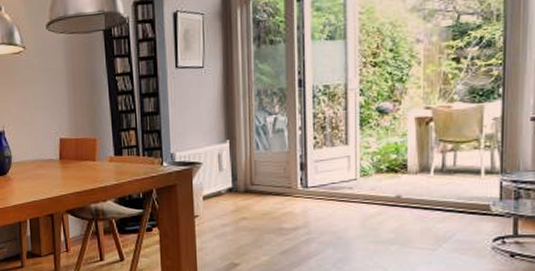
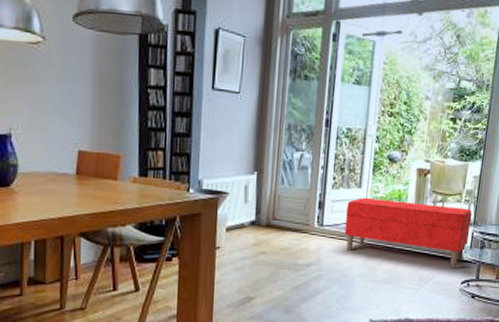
bench: none [333,154,498,224] -> present [344,197,473,269]

